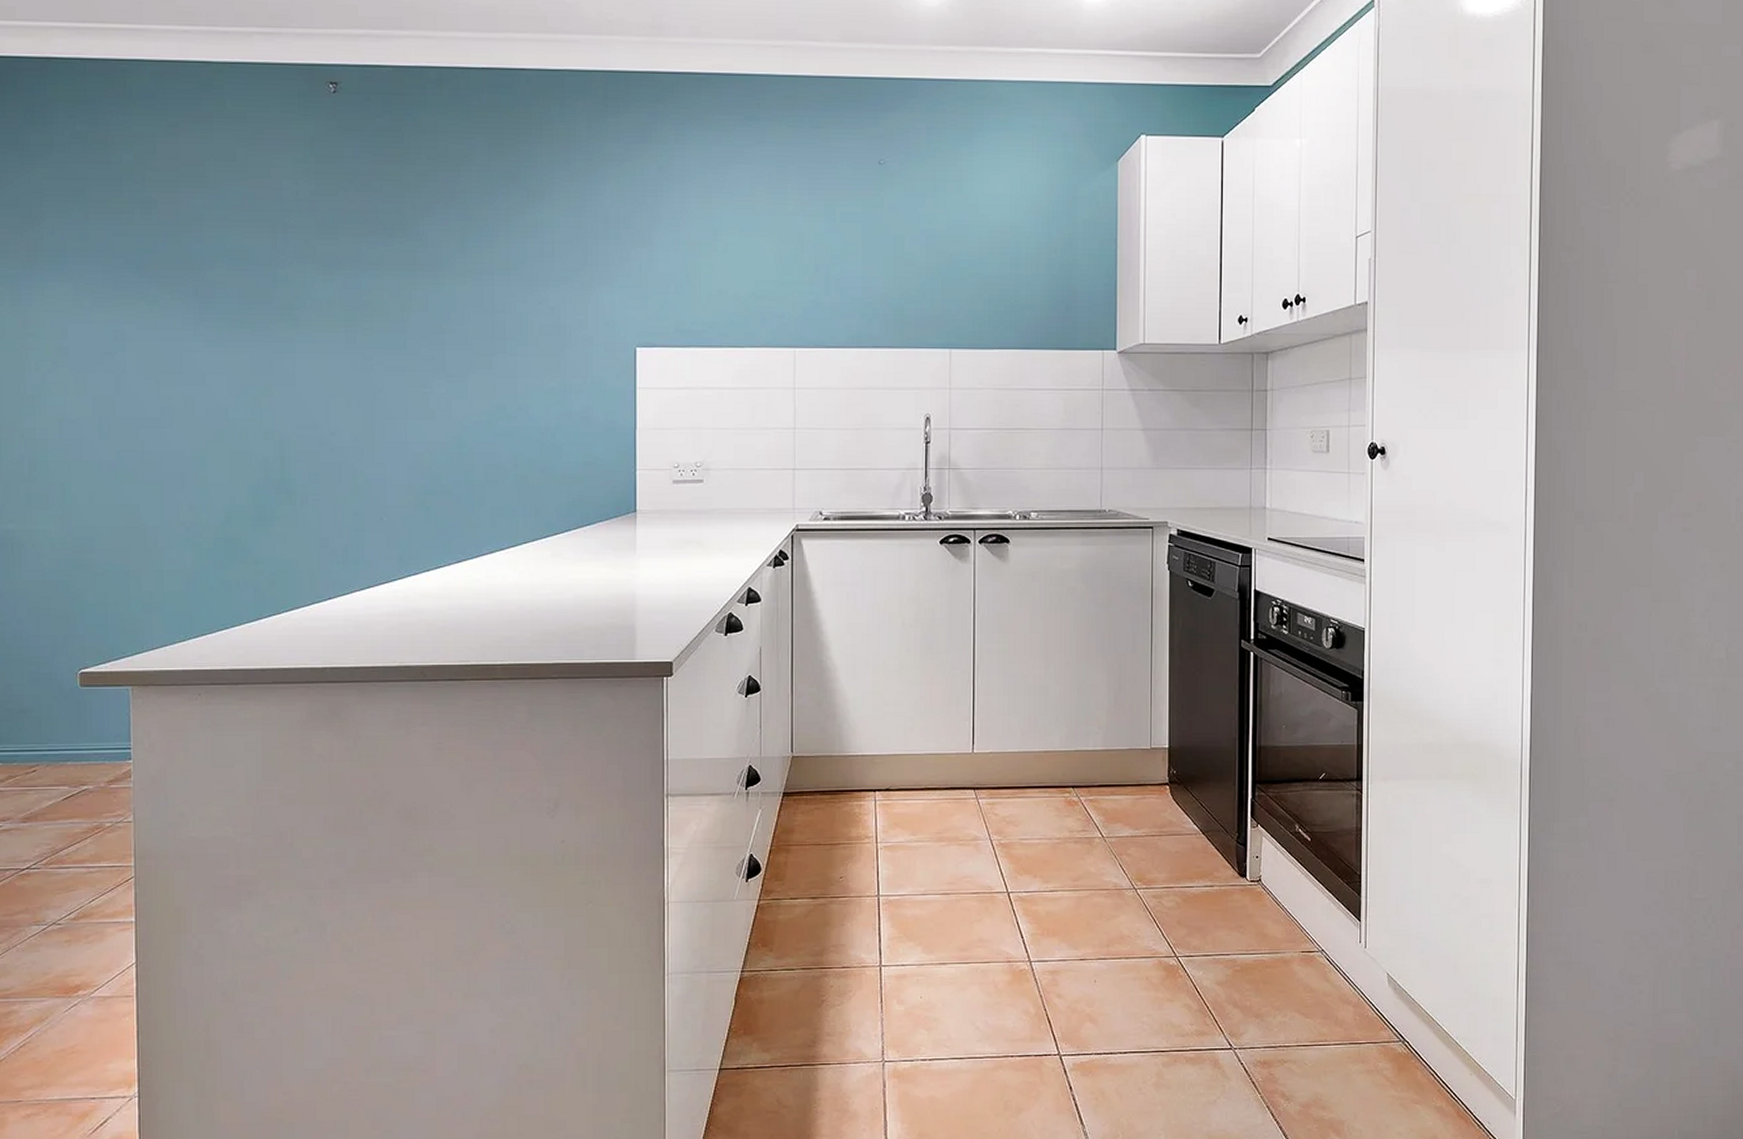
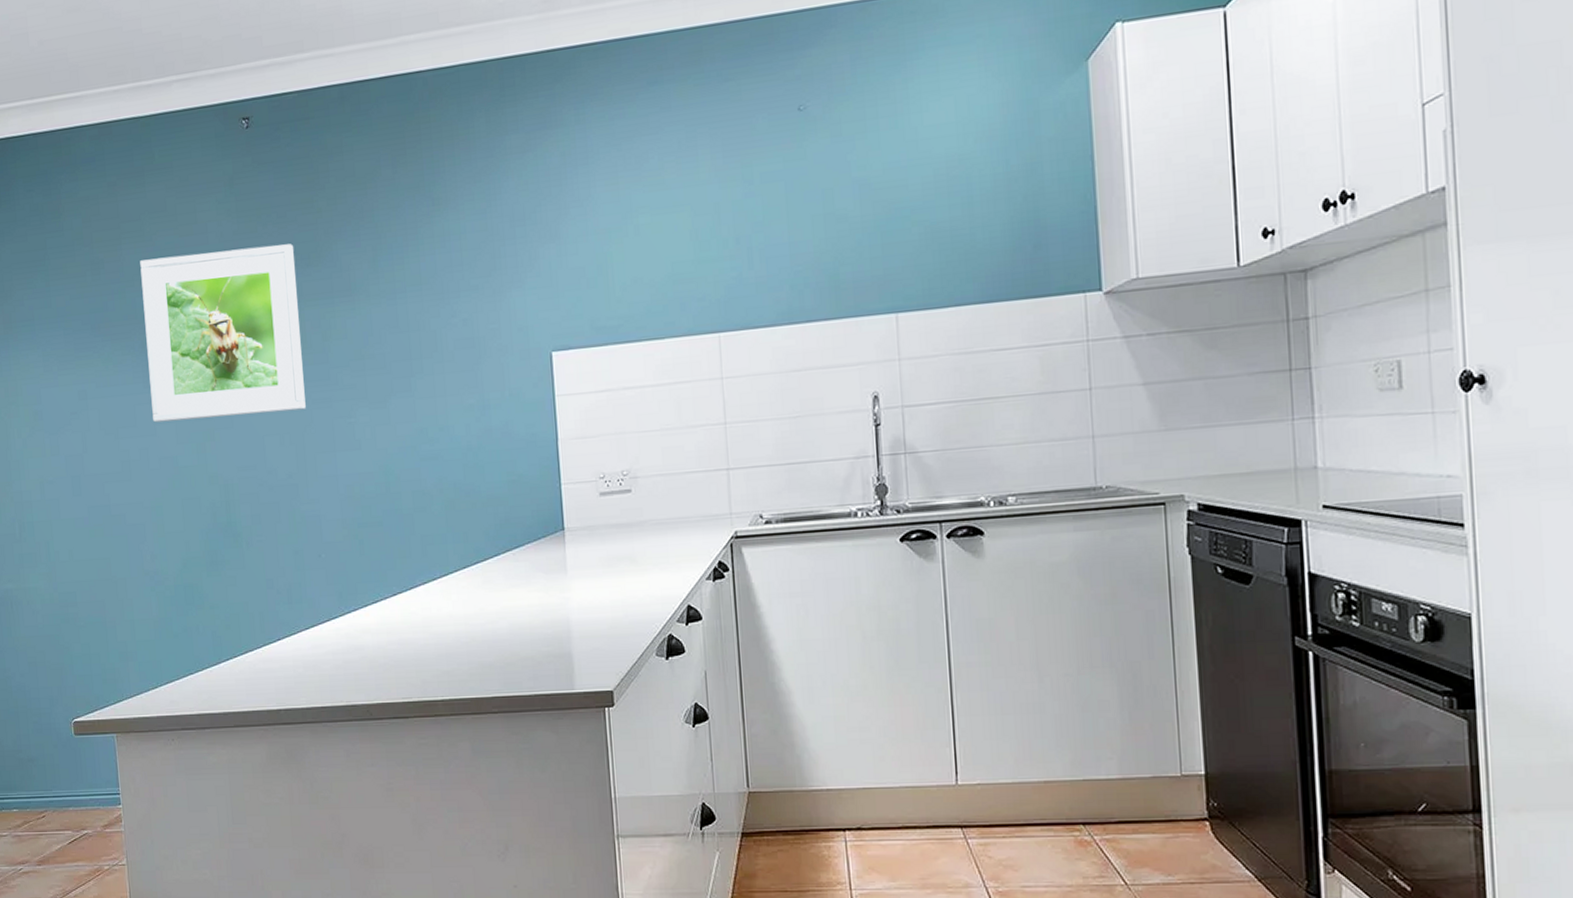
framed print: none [200,206,378,375] -> present [140,244,306,423]

